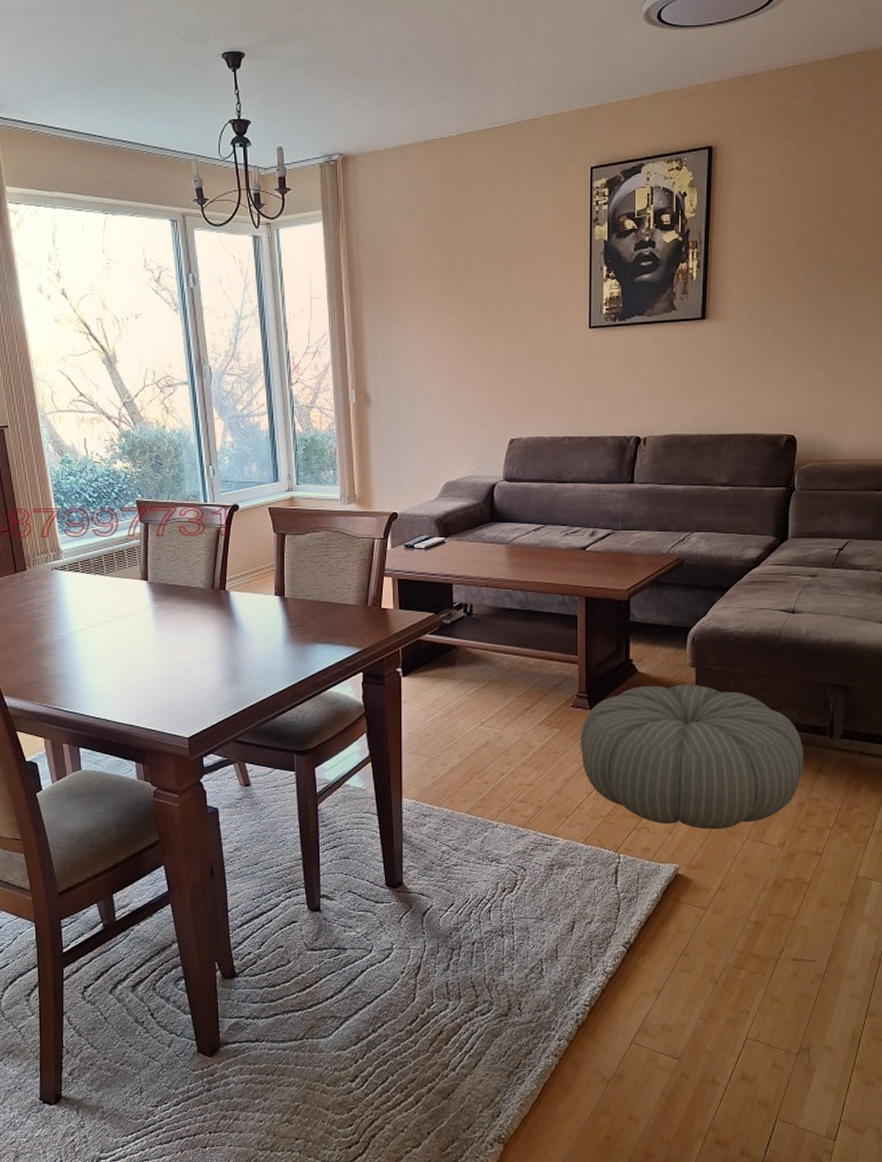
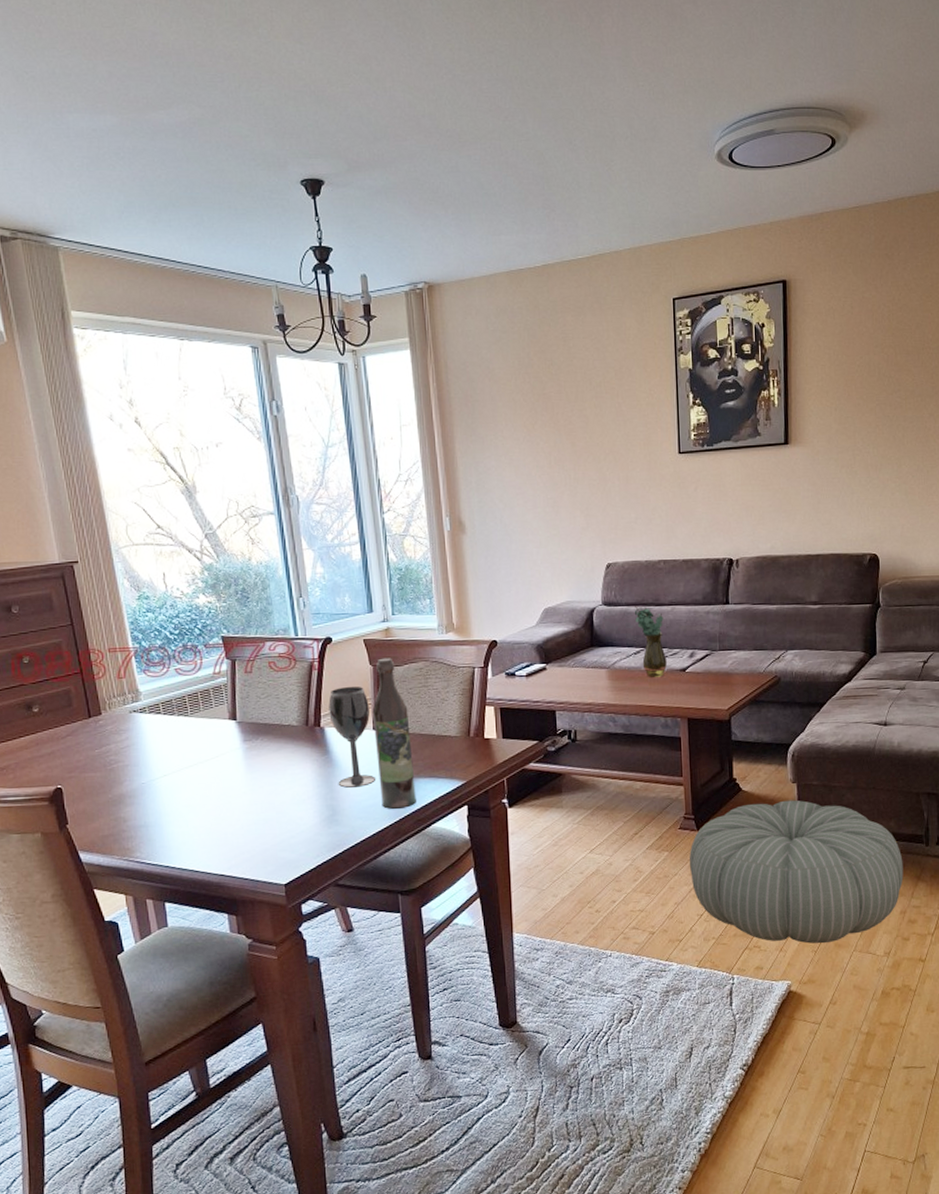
wine glass: none [234,552,275,650] -> present [328,686,375,788]
wine bottle: none [274,526,314,672] -> present [372,658,416,809]
vase: none [537,482,568,555] -> present [635,606,668,677]

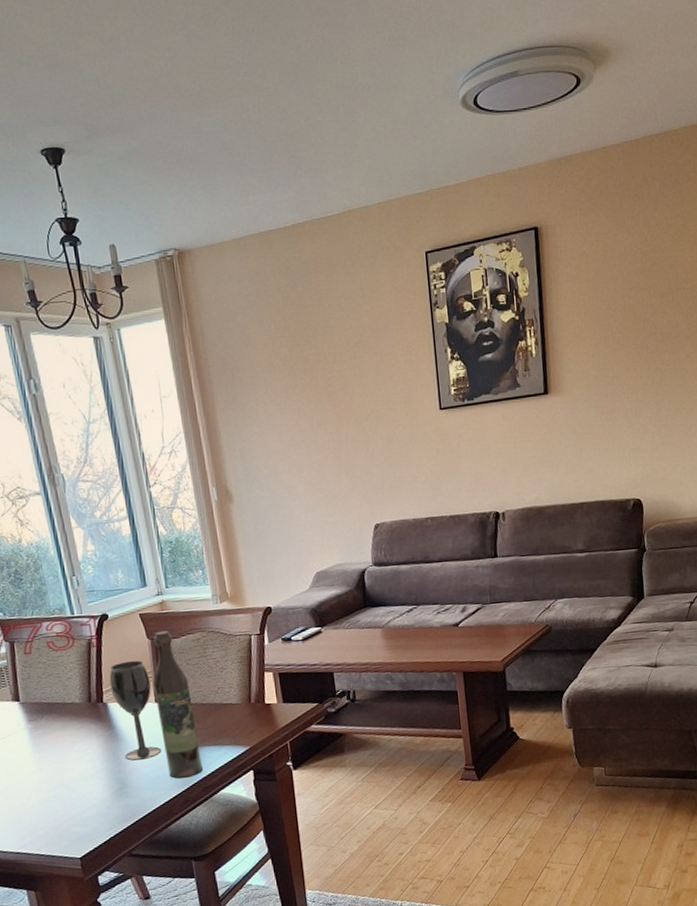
vase: present [635,606,668,677] -> none [405,564,441,634]
pouf: present [690,800,904,944] -> none [472,744,680,882]

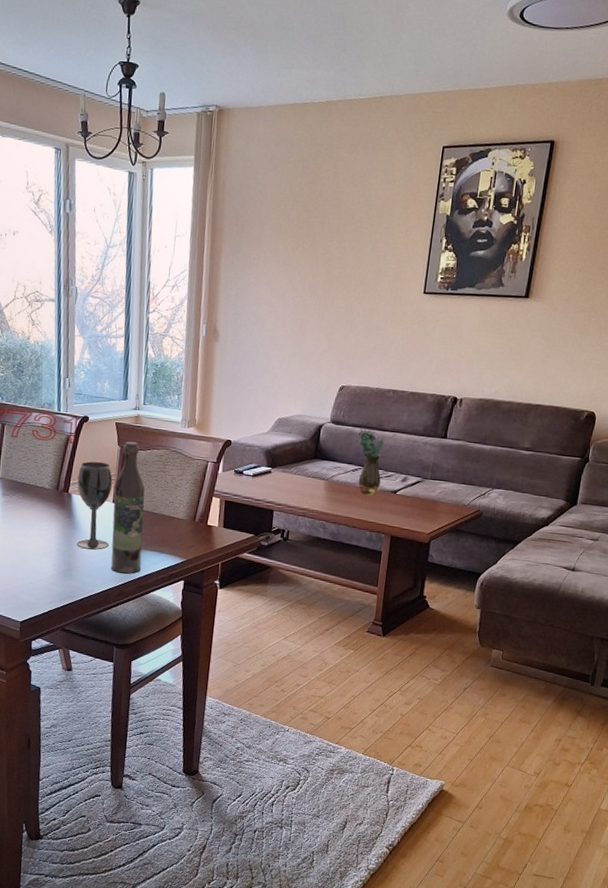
vase: none [405,564,441,634] -> present [358,428,384,495]

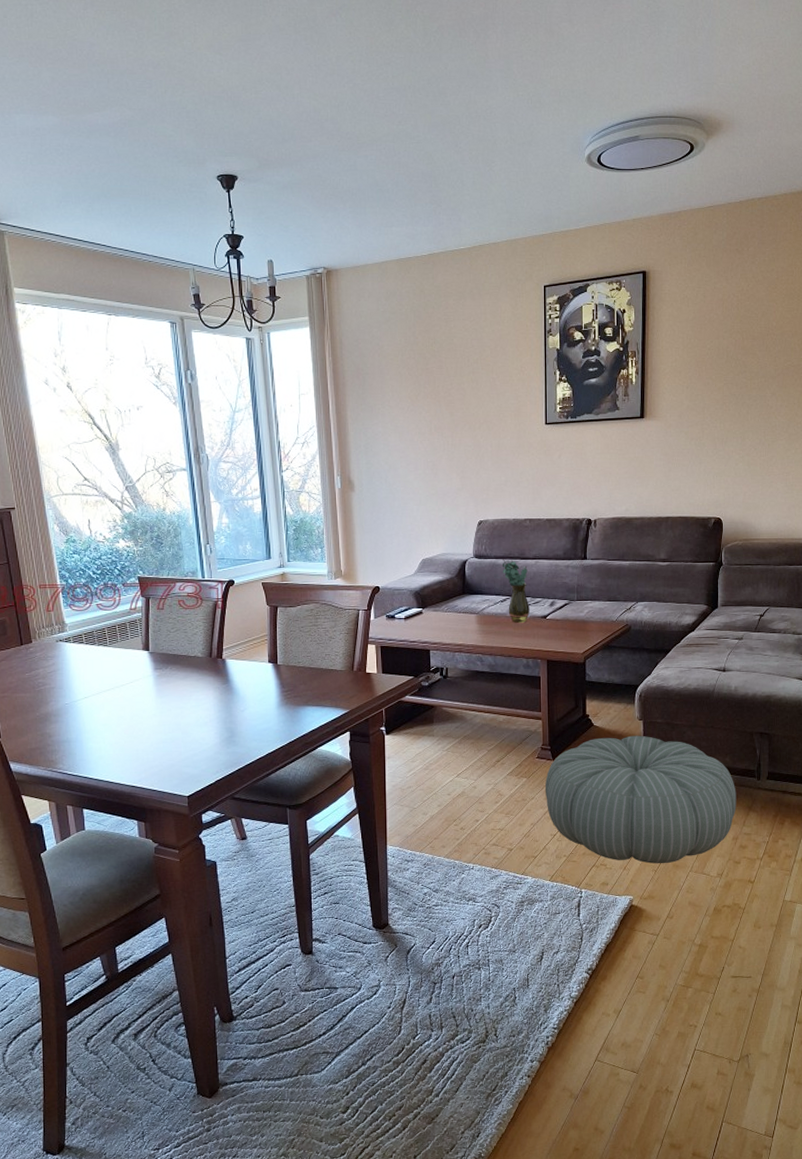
wine glass: present [76,461,113,550] -> none [230,623,269,713]
wine bottle: present [111,441,145,574] -> none [268,599,305,733]
pouf: none [370,620,567,755] -> present [545,735,737,864]

